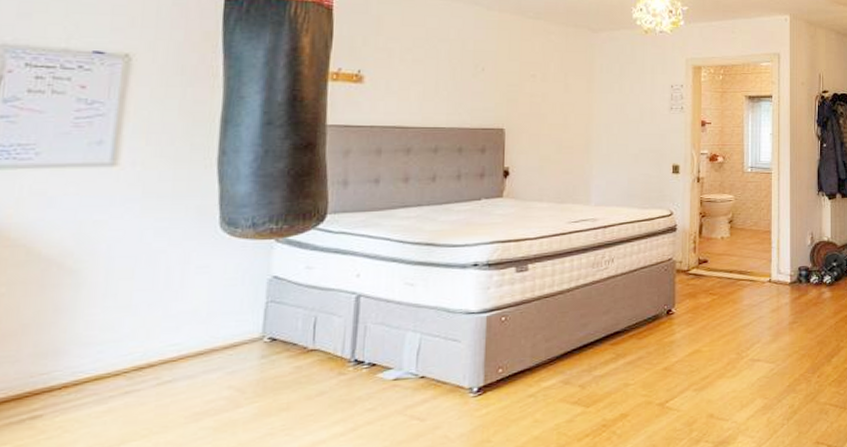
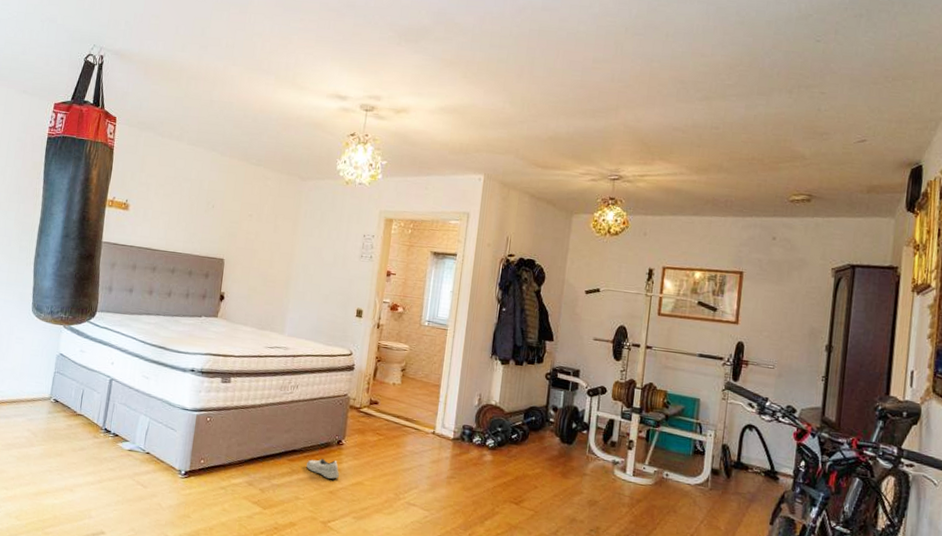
shoe: none [634,333,672,355] -> present [306,458,339,479]

